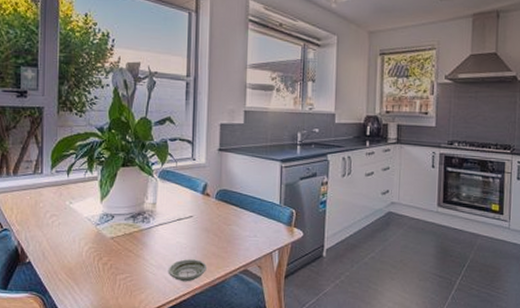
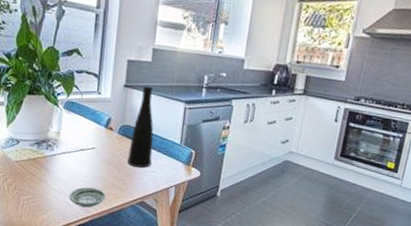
vase: none [227,148,252,233] -> present [127,85,154,168]

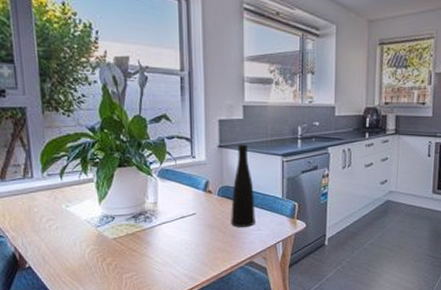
saucer: present [68,187,106,208] -> none [174,255,213,277]

